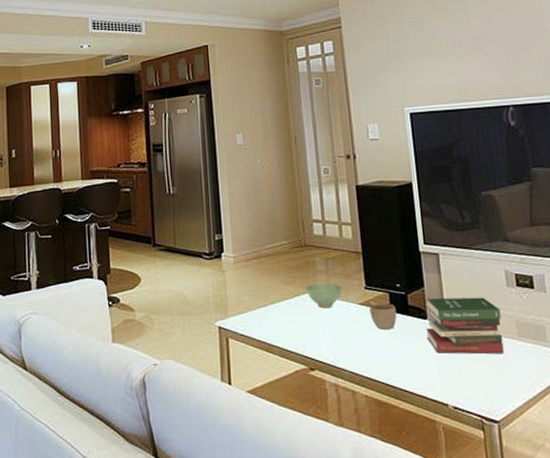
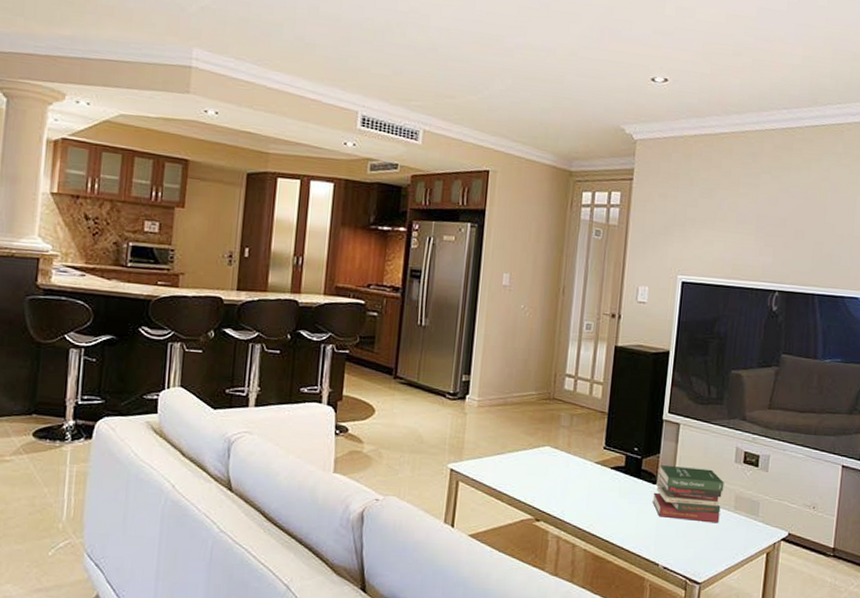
bowl: present [305,282,343,309] -> none [546,437,582,463]
cup: present [369,300,397,329] -> none [604,460,630,490]

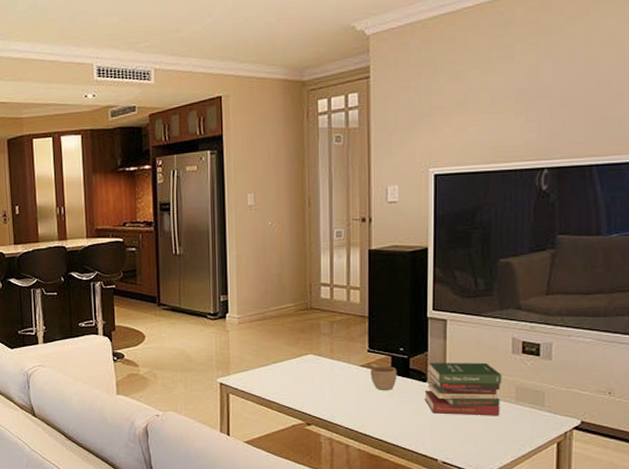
cup: none [604,460,630,490] -> present [370,362,397,390]

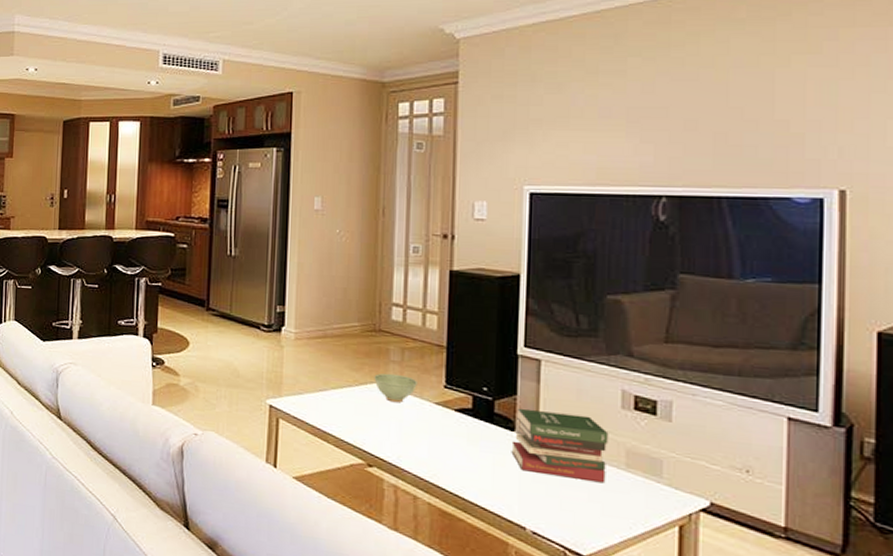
bowl: none [308,344,345,369] -> present [374,373,417,403]
cup: present [370,362,397,390] -> none [446,401,479,436]

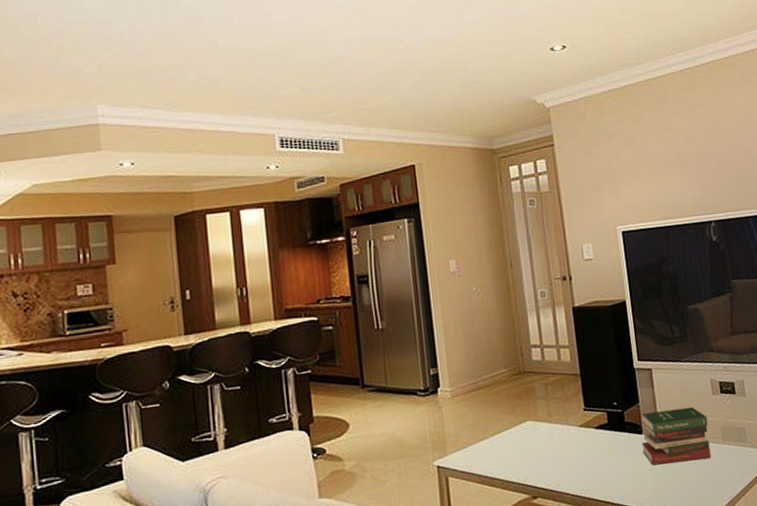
bowl: present [374,373,417,403] -> none [525,408,562,435]

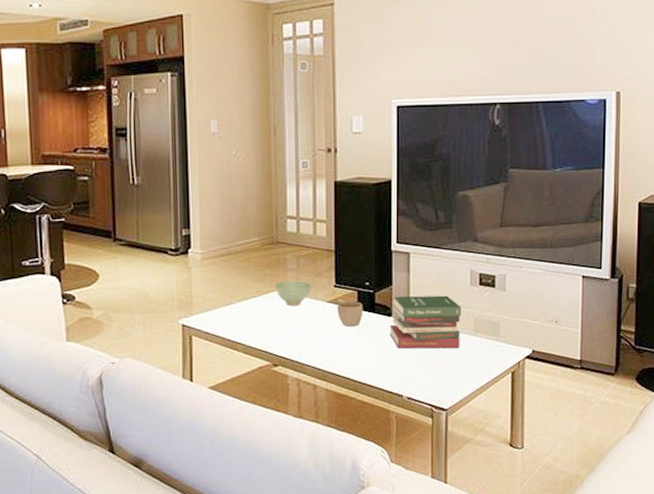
bowl: none [525,408,562,435] -> present [275,280,312,306]
cup: none [588,421,615,449] -> present [337,298,363,326]

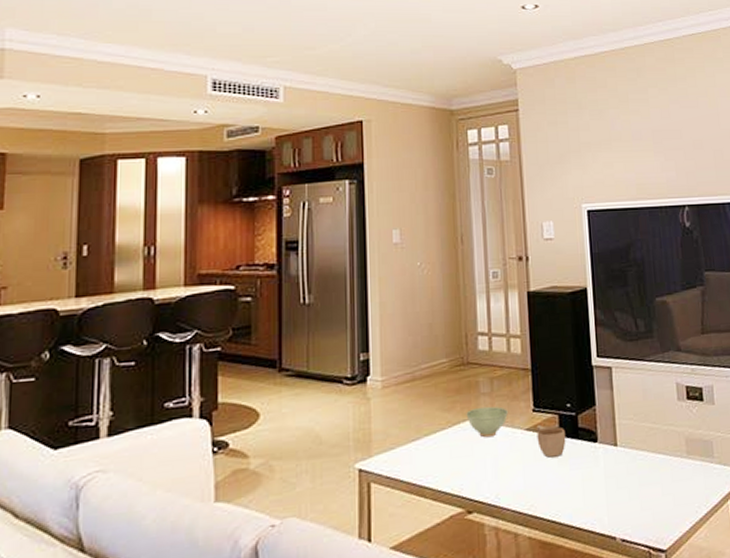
books: present [389,295,462,349] -> none [596,413,674,480]

